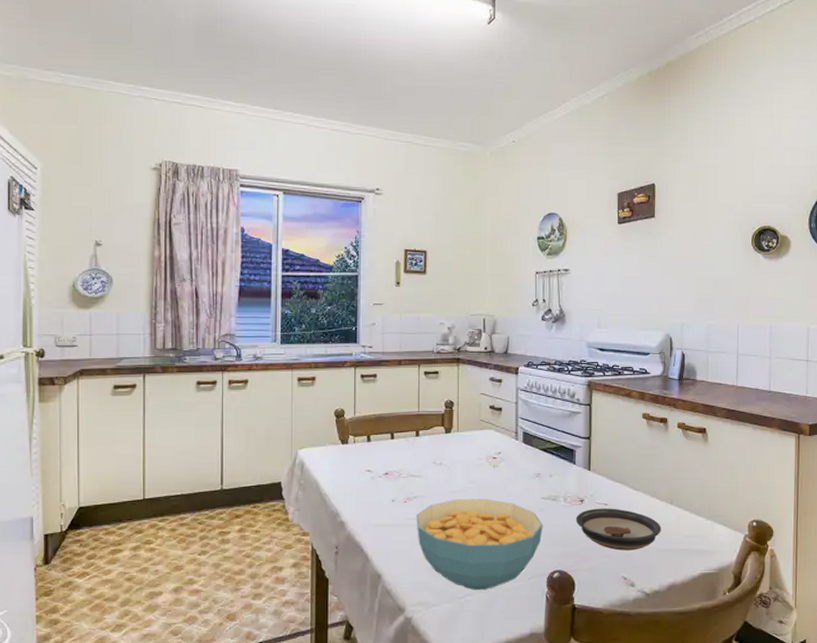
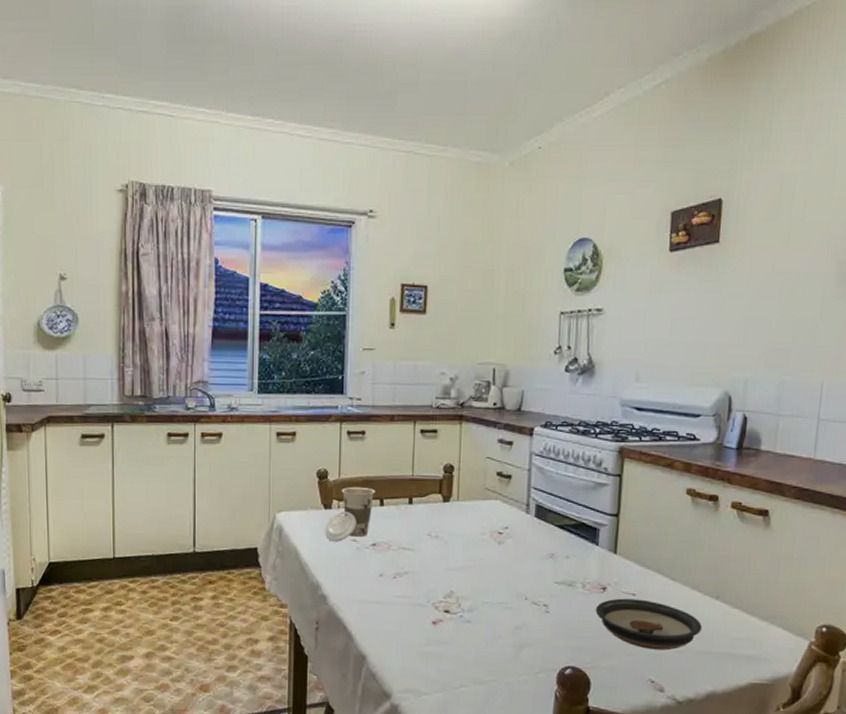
cup: none [341,423,387,473] -> present [324,486,375,542]
cereal bowl: present [416,498,543,591] -> none [406,577,555,682]

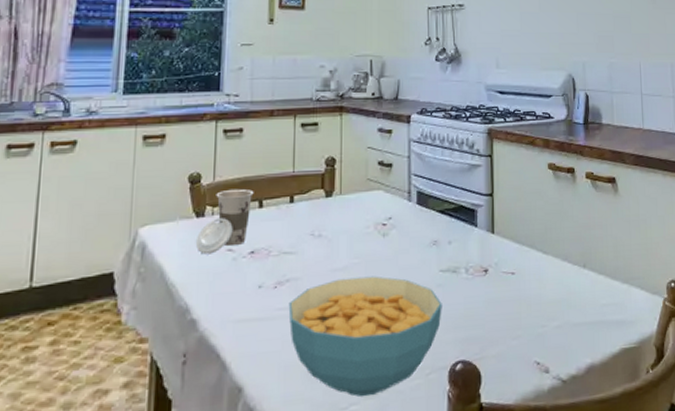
cereal bowl: none [406,577,555,682] -> present [288,276,442,397]
saucer: present [595,598,702,650] -> none [479,277,575,329]

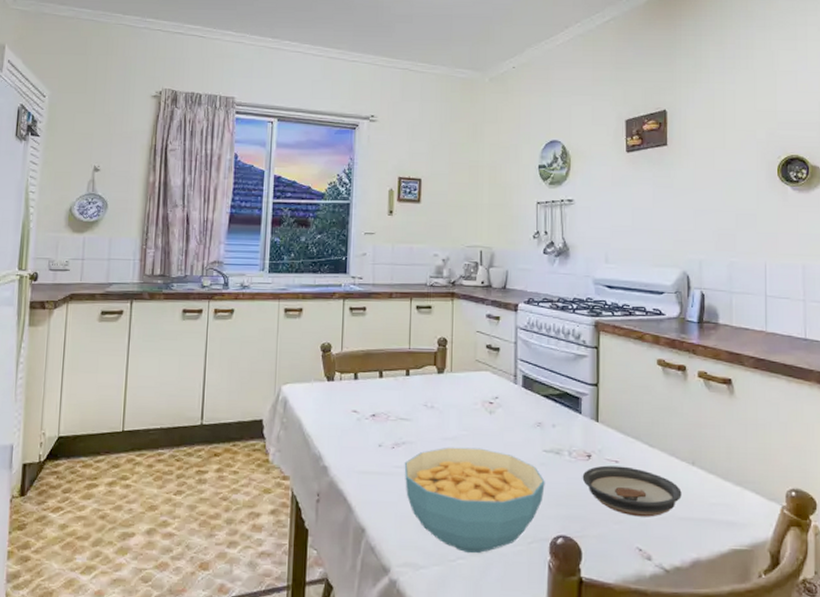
cup: present [195,188,254,255] -> none [326,359,375,413]
saucer: none [479,277,575,329] -> present [582,465,682,517]

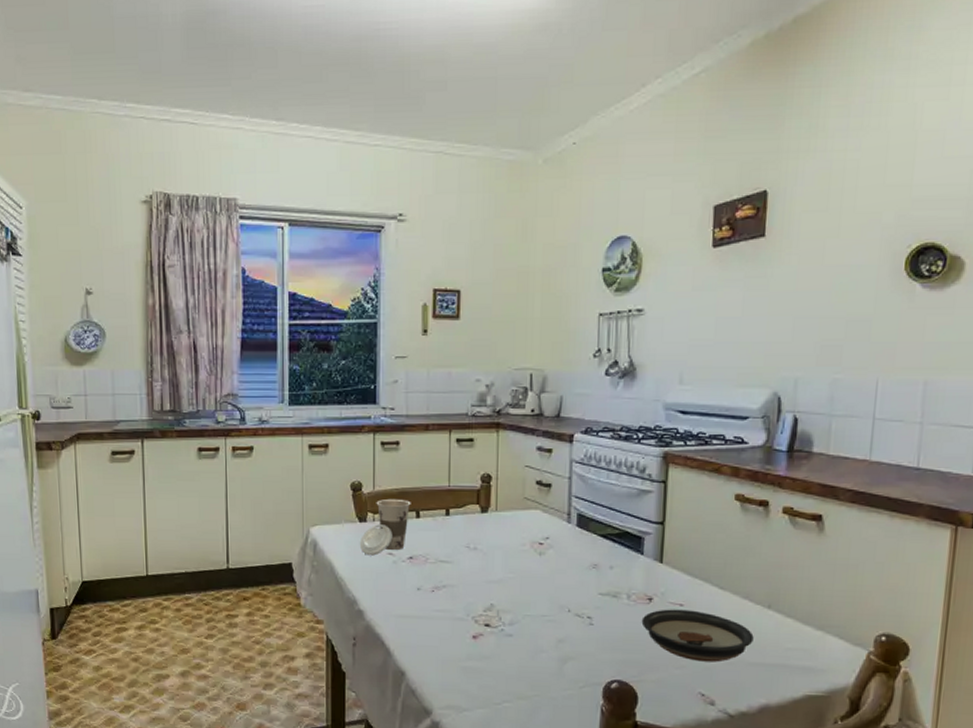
cup: none [326,359,375,413] -> present [359,498,411,556]
cereal bowl: present [404,447,545,554] -> none [445,590,600,698]

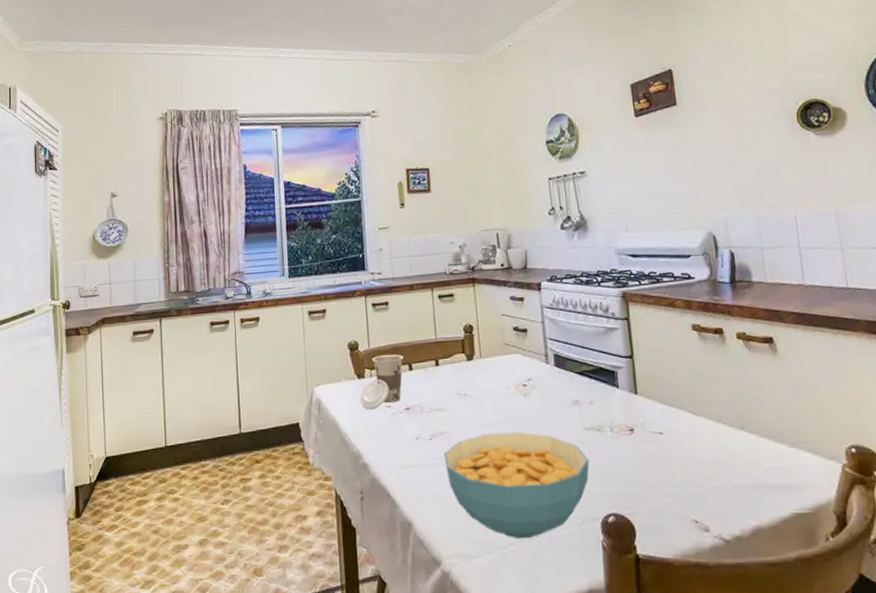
cereal bowl: none [445,590,600,698] -> present [443,432,590,539]
saucer: present [641,609,754,662] -> none [626,437,734,488]

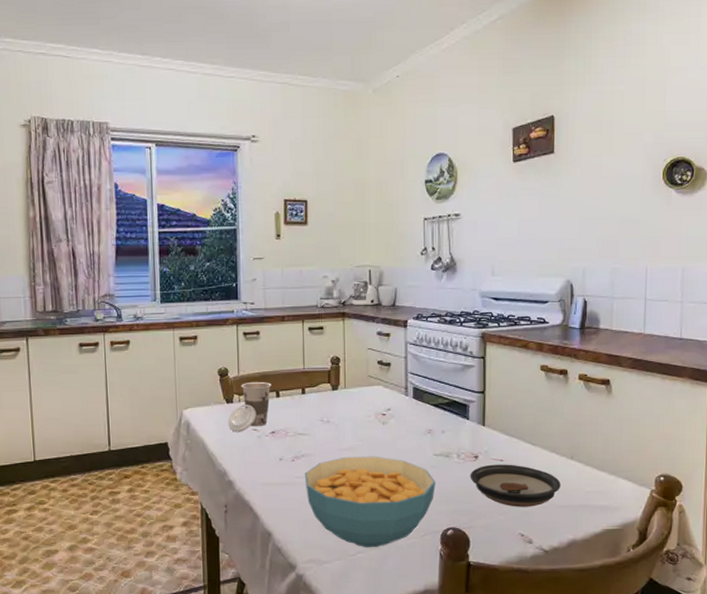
saucer: none [626,437,734,488] -> present [470,464,561,507]

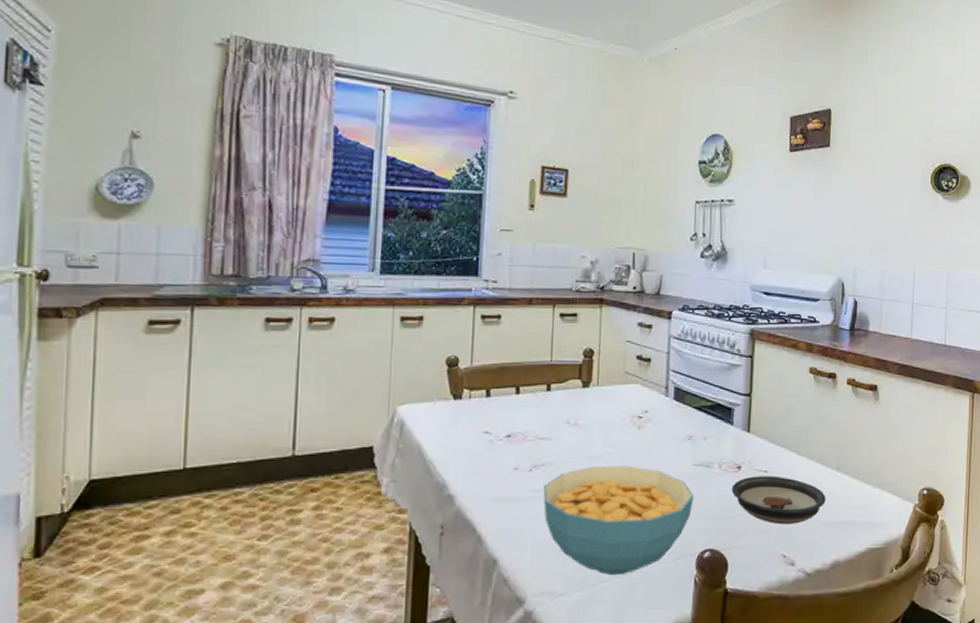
cup: present [227,381,272,432] -> none [452,374,511,435]

